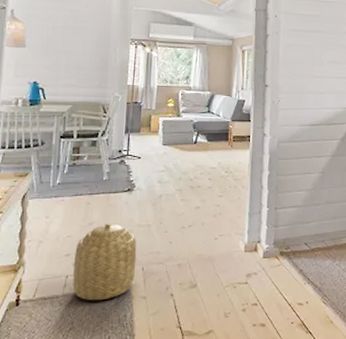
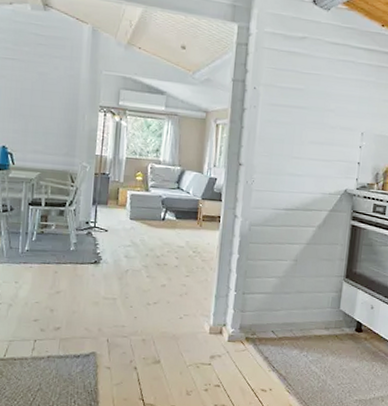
basket: present [73,224,137,301] -> none [41,293,103,367]

